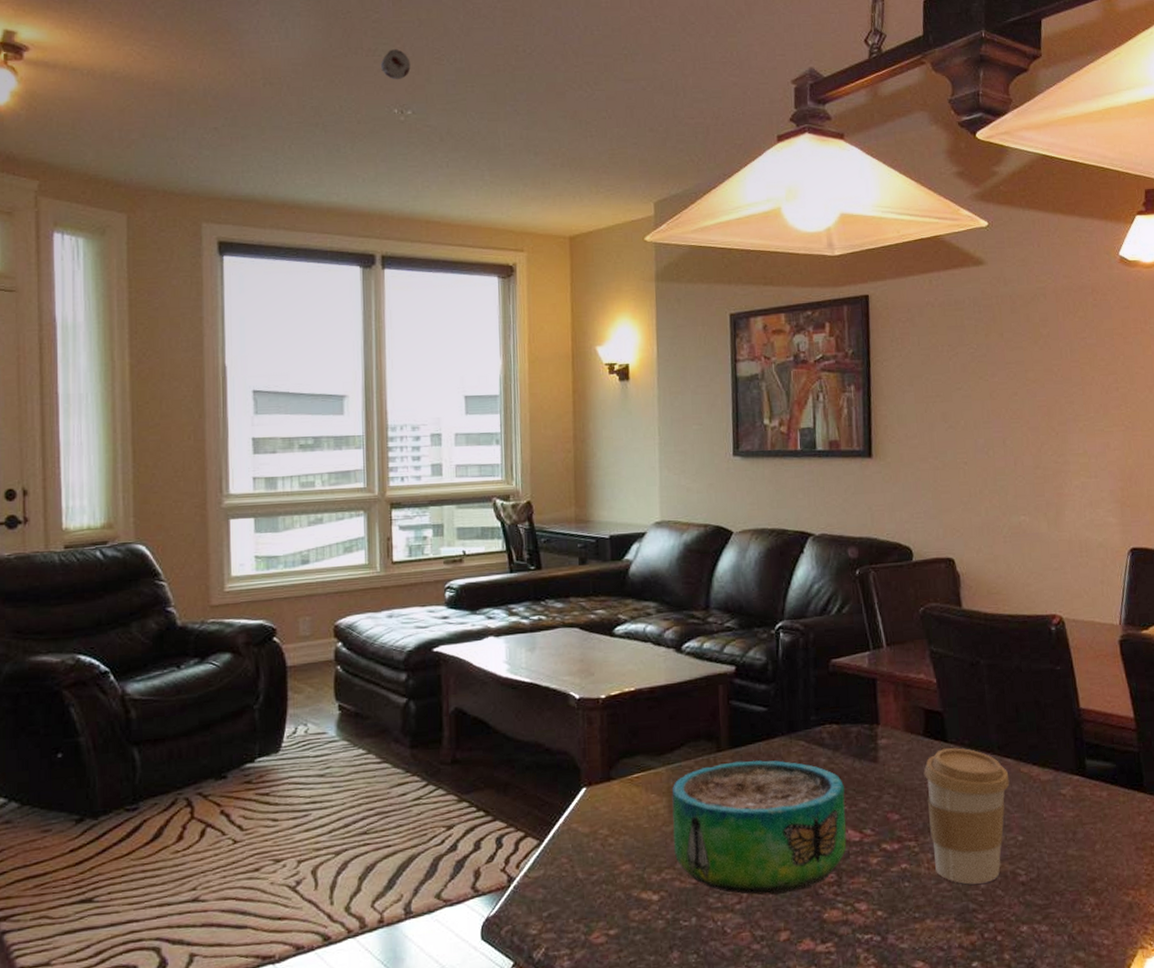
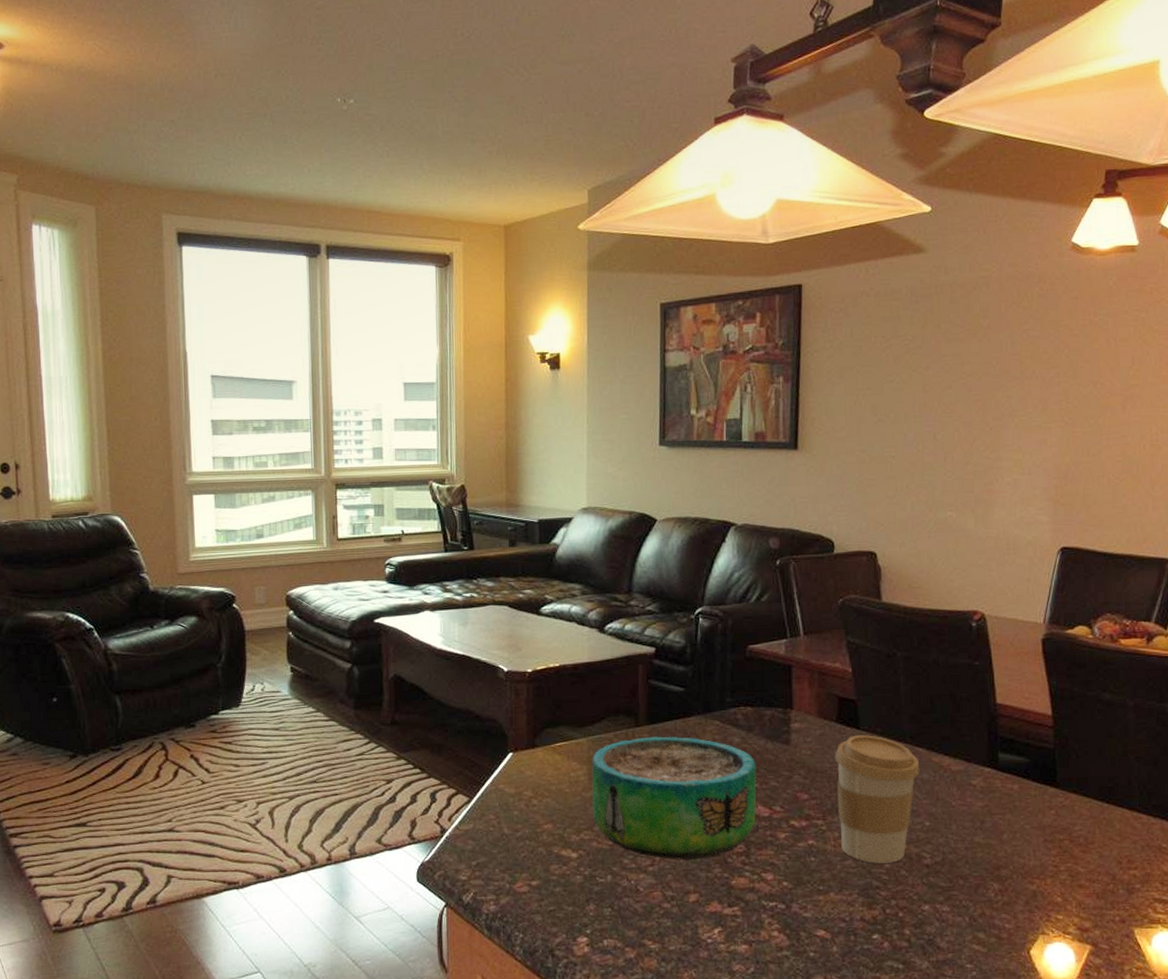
smoke detector: present [380,48,411,80] -> none [324,35,353,69]

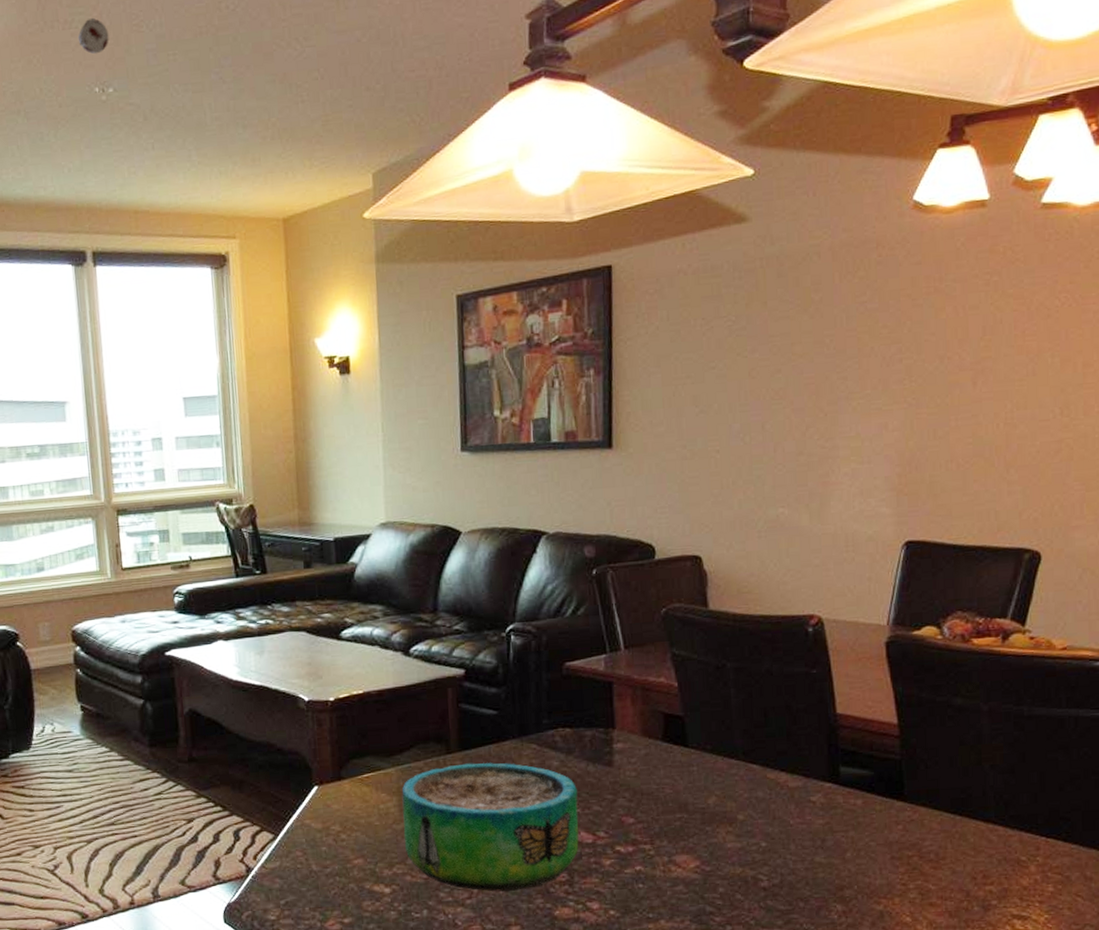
smoke detector: none [324,35,353,69] -> present [77,17,109,54]
coffee cup: present [834,735,920,863] -> none [661,753,754,888]

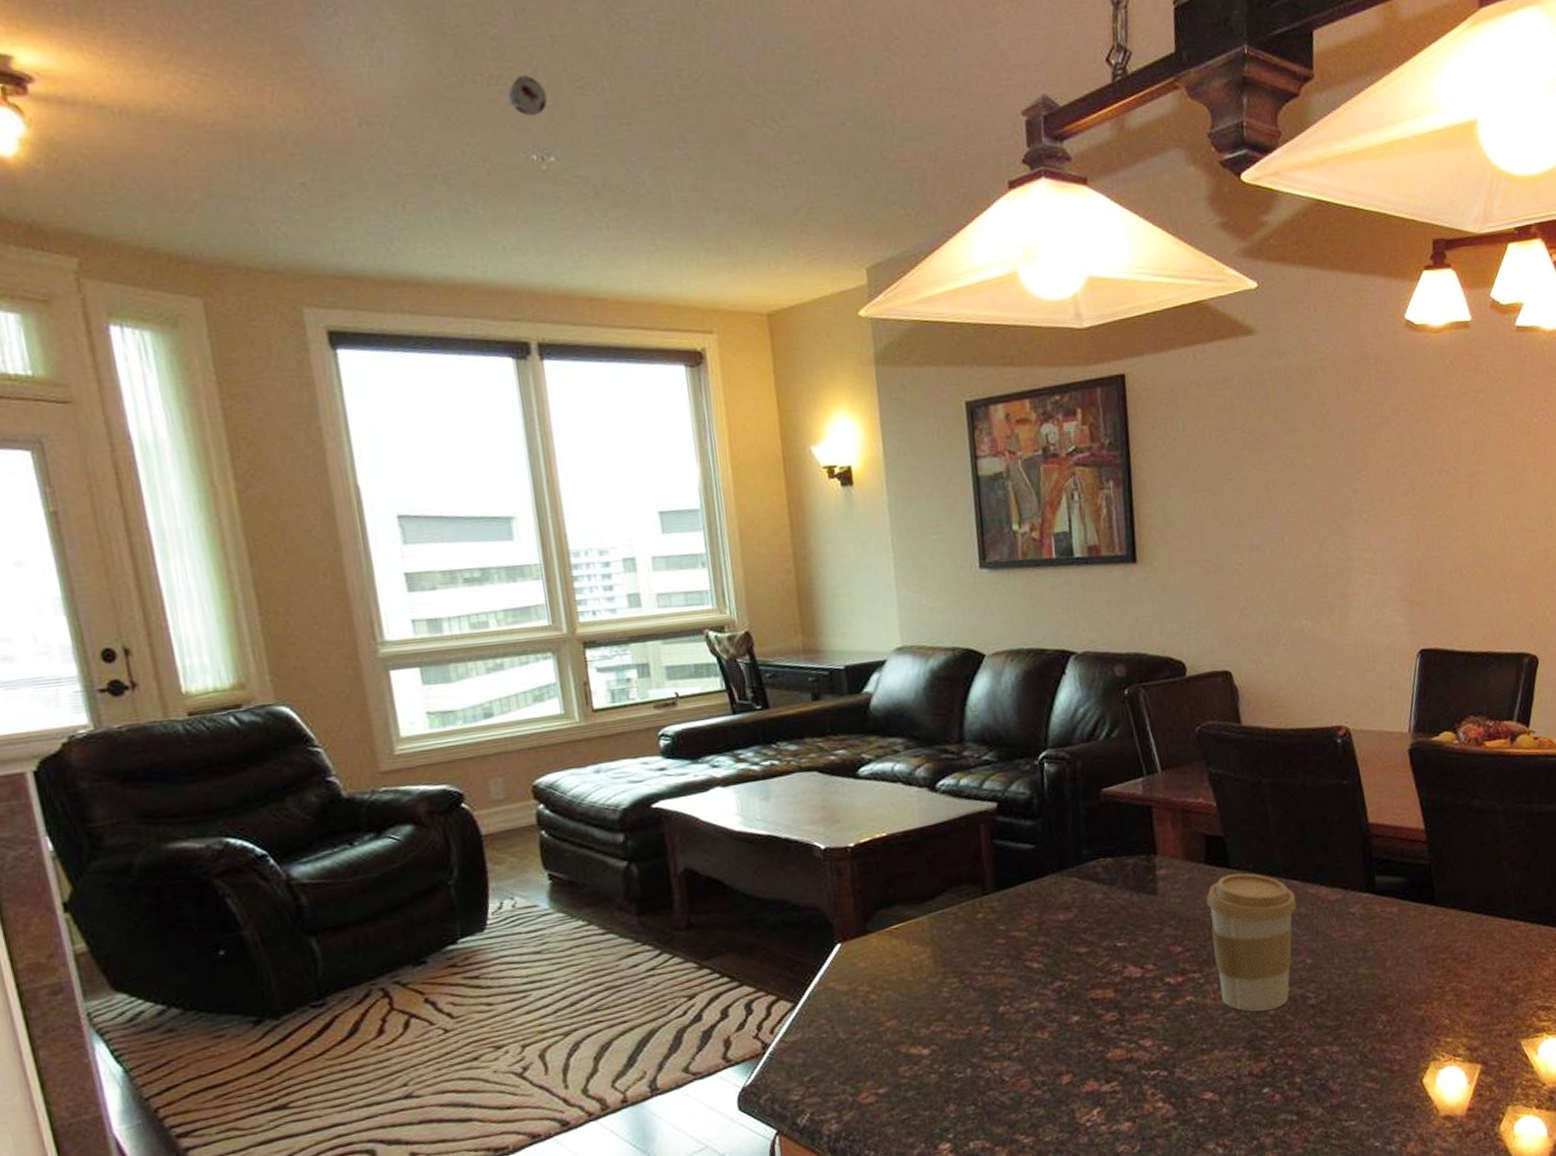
decorative bowl: present [401,763,579,892] -> none [935,899,1128,1041]
coffee cup: none [661,753,754,888] -> present [1206,873,1297,1012]

